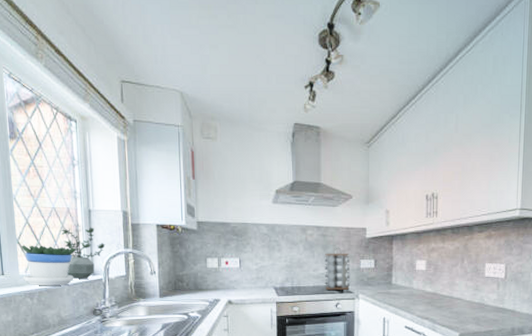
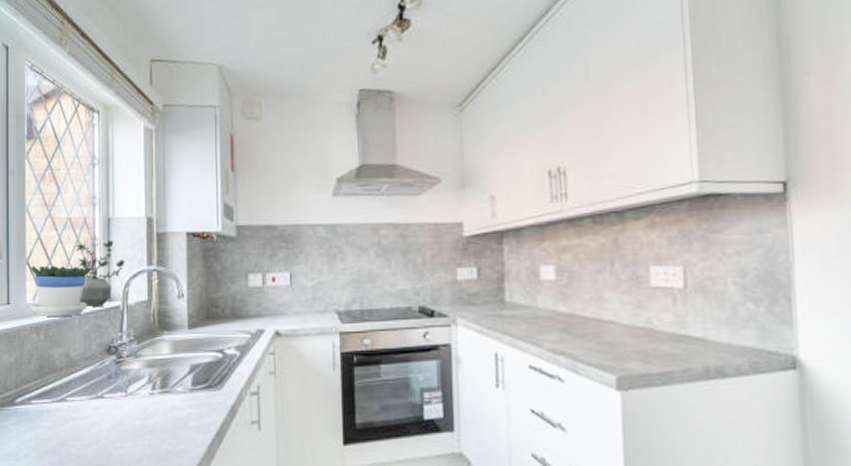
spice rack: present [325,247,350,291] -> none [405,251,443,314]

